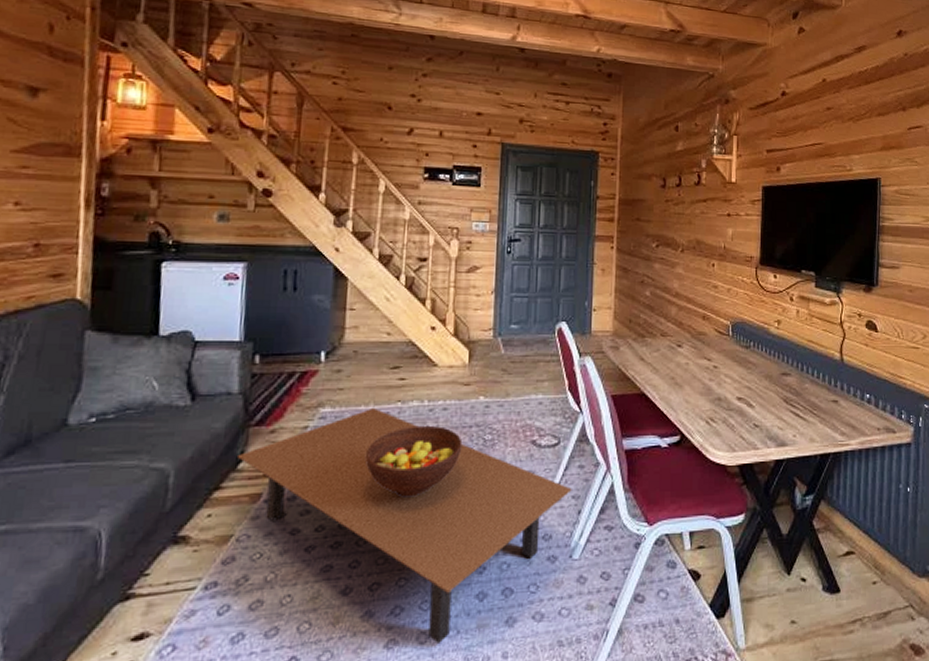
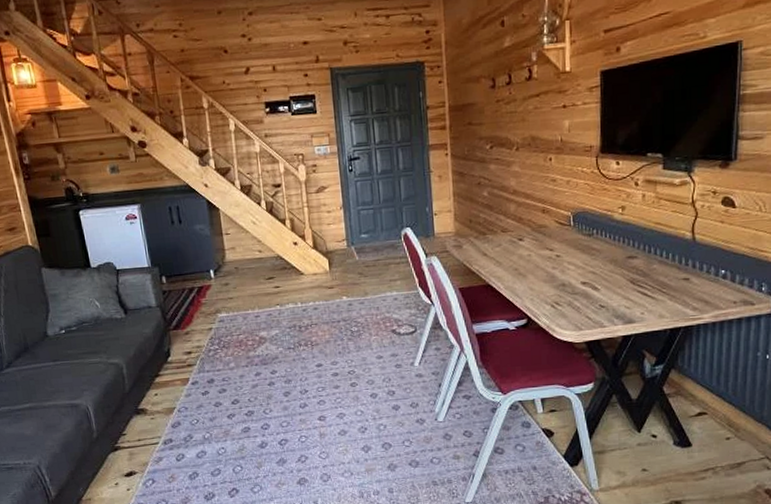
coffee table: present [236,407,572,644] -> none [165,311,432,482]
fruit bowl: present [365,425,463,497] -> none [258,322,335,378]

